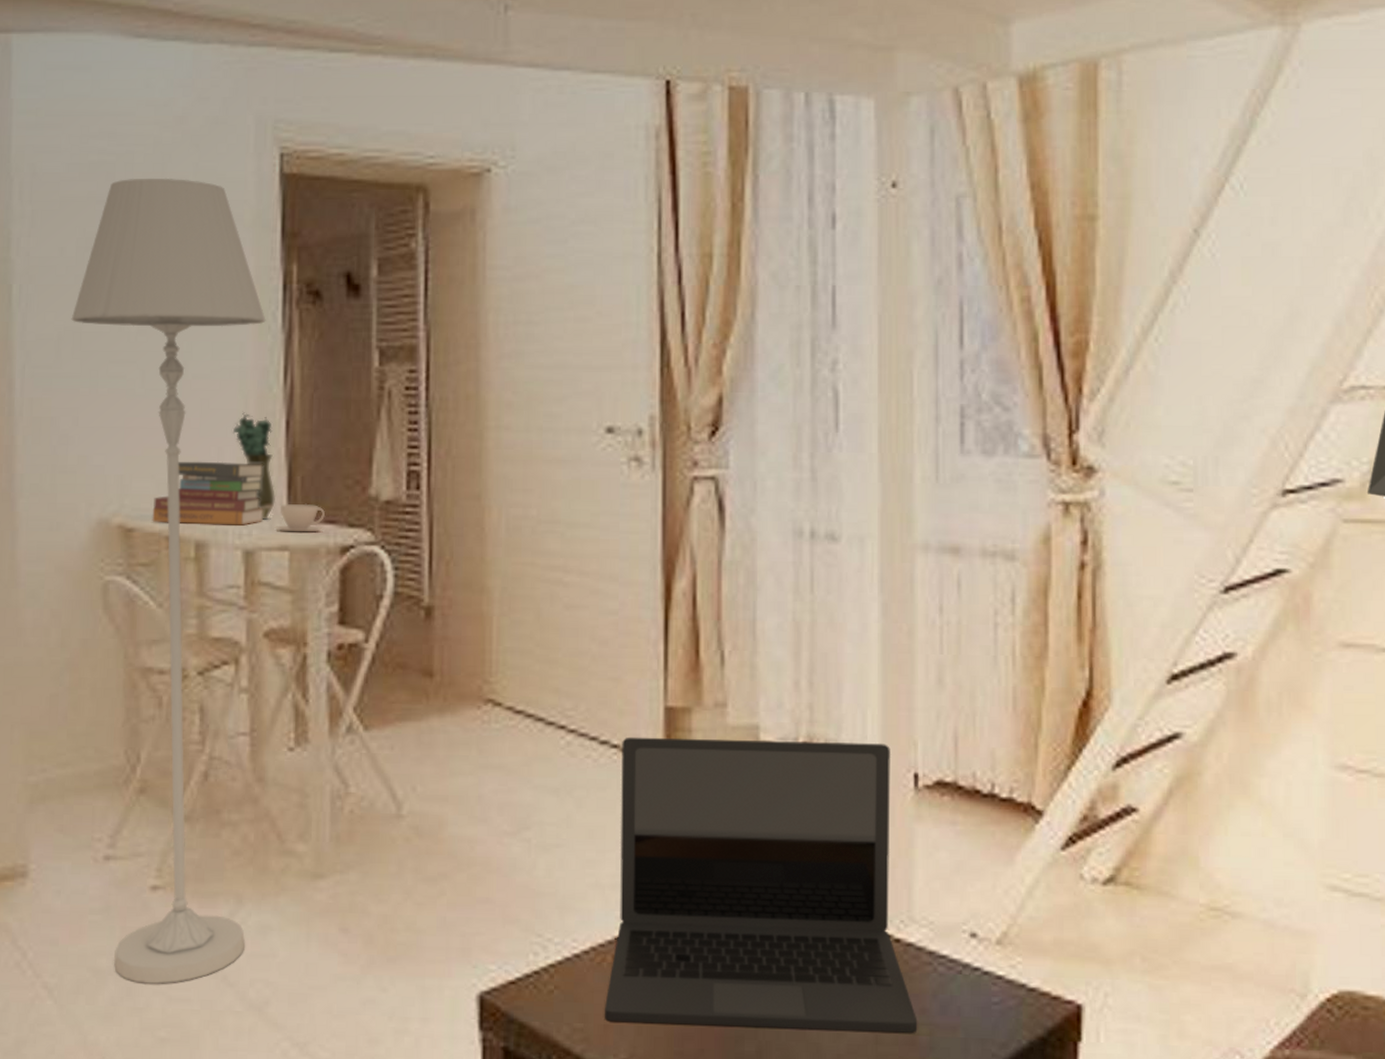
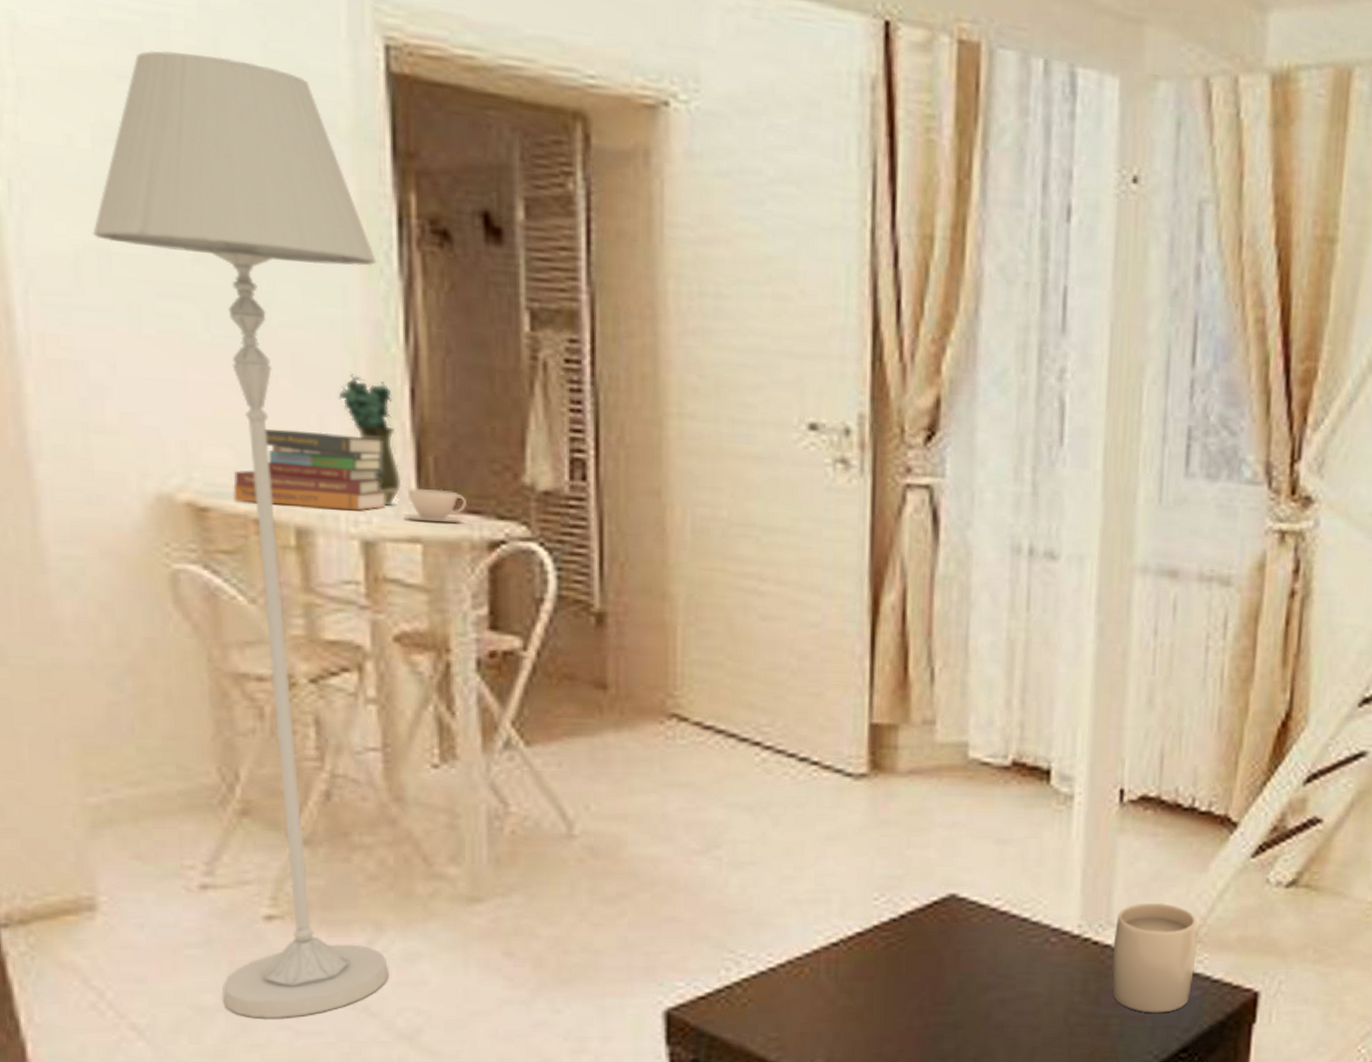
laptop: present [605,736,918,1033] -> none [802,753,1110,1030]
mug: none [916,897,1008,1024] -> present [1112,902,1197,1013]

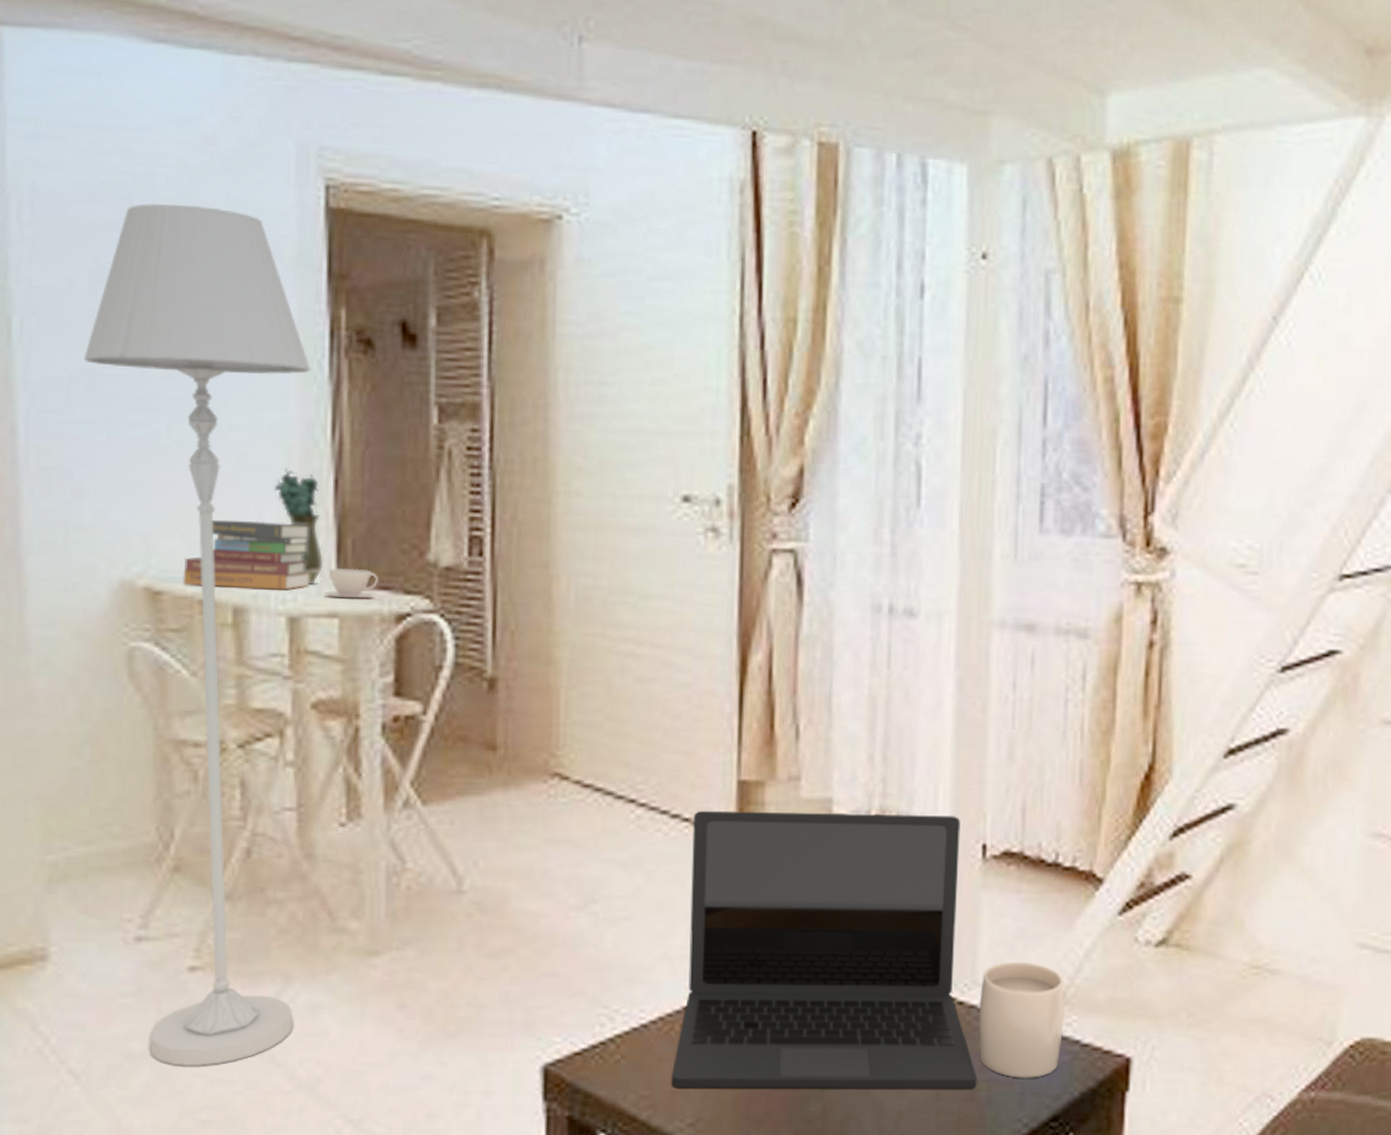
laptop: none [802,753,1110,1030] -> present [672,810,977,1089]

